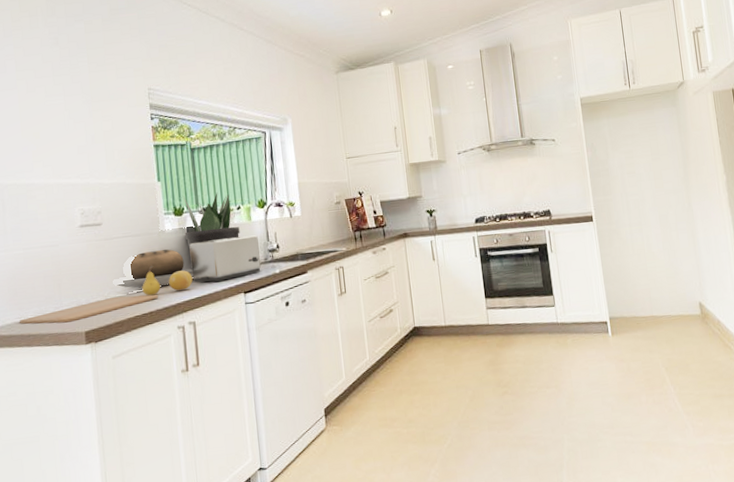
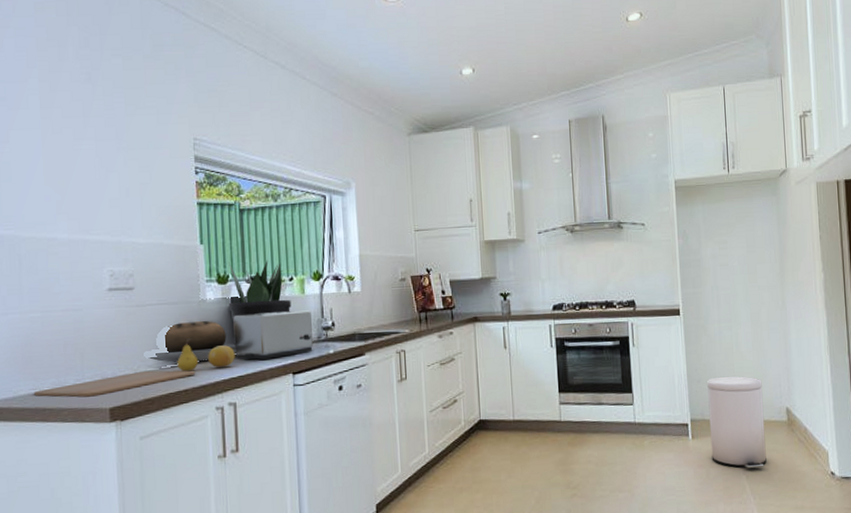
pedal bin: none [622,275,684,361] -> present [707,376,767,469]

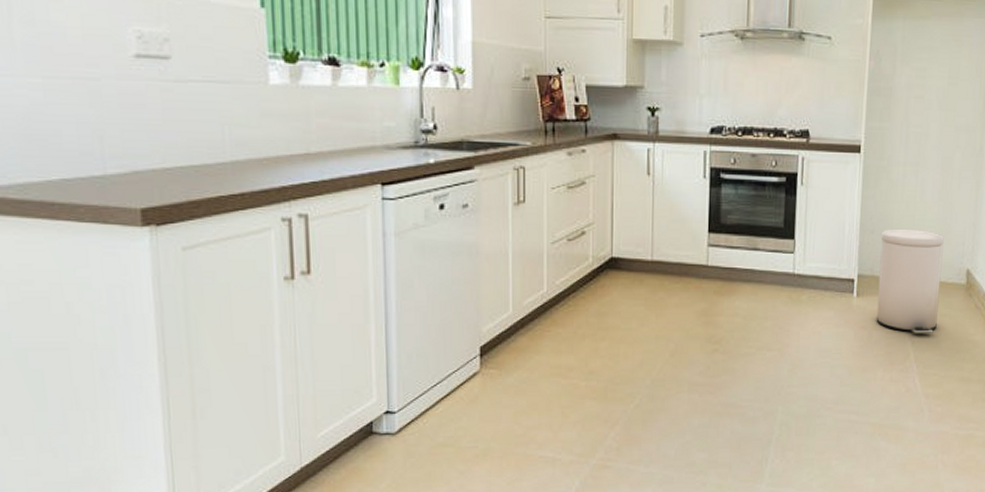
chopping board: present [34,370,196,397] -> none [37,166,255,193]
bread: present [148,321,236,363] -> none [191,108,308,160]
fruit: present [177,339,198,372] -> none [230,129,258,171]
fruit: present [208,345,235,368] -> none [271,141,307,170]
planter: present [228,260,292,345] -> none [299,35,382,142]
toaster: present [233,310,313,360] -> none [305,104,408,165]

